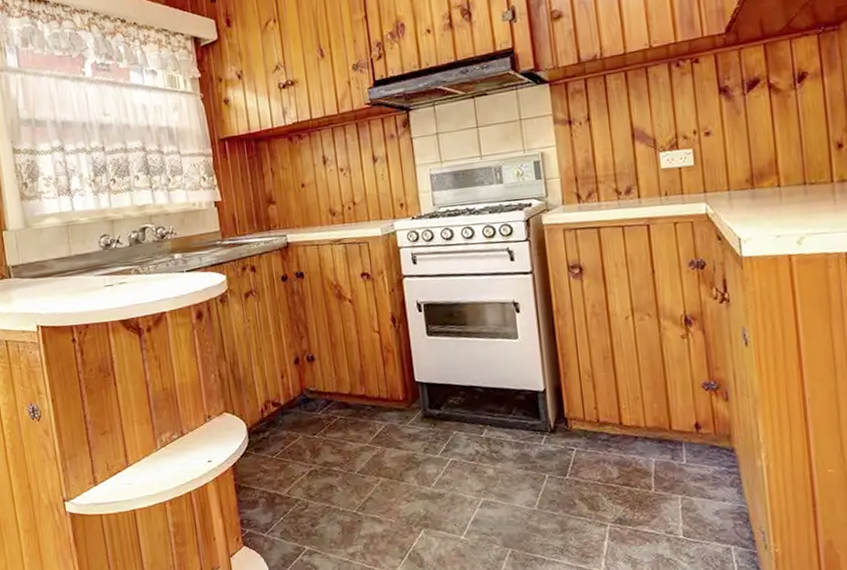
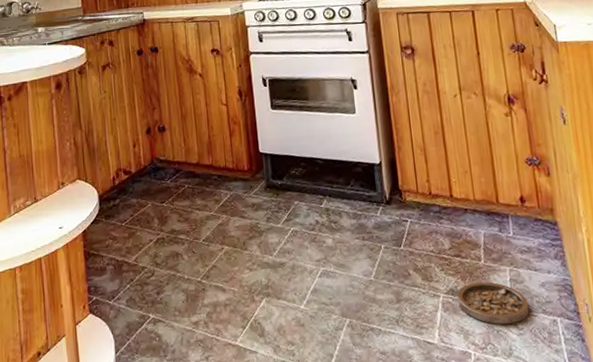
pet bowl: none [625,510,701,554] -> present [457,282,529,325]

